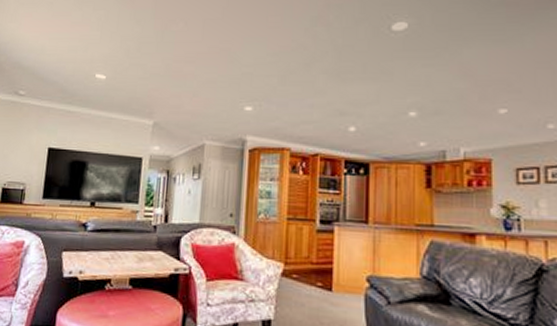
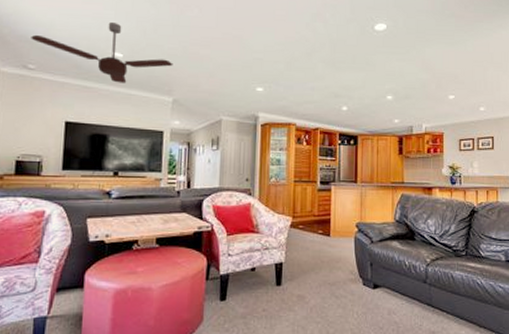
ceiling fan: none [23,44,156,107] -> present [31,22,173,83]

